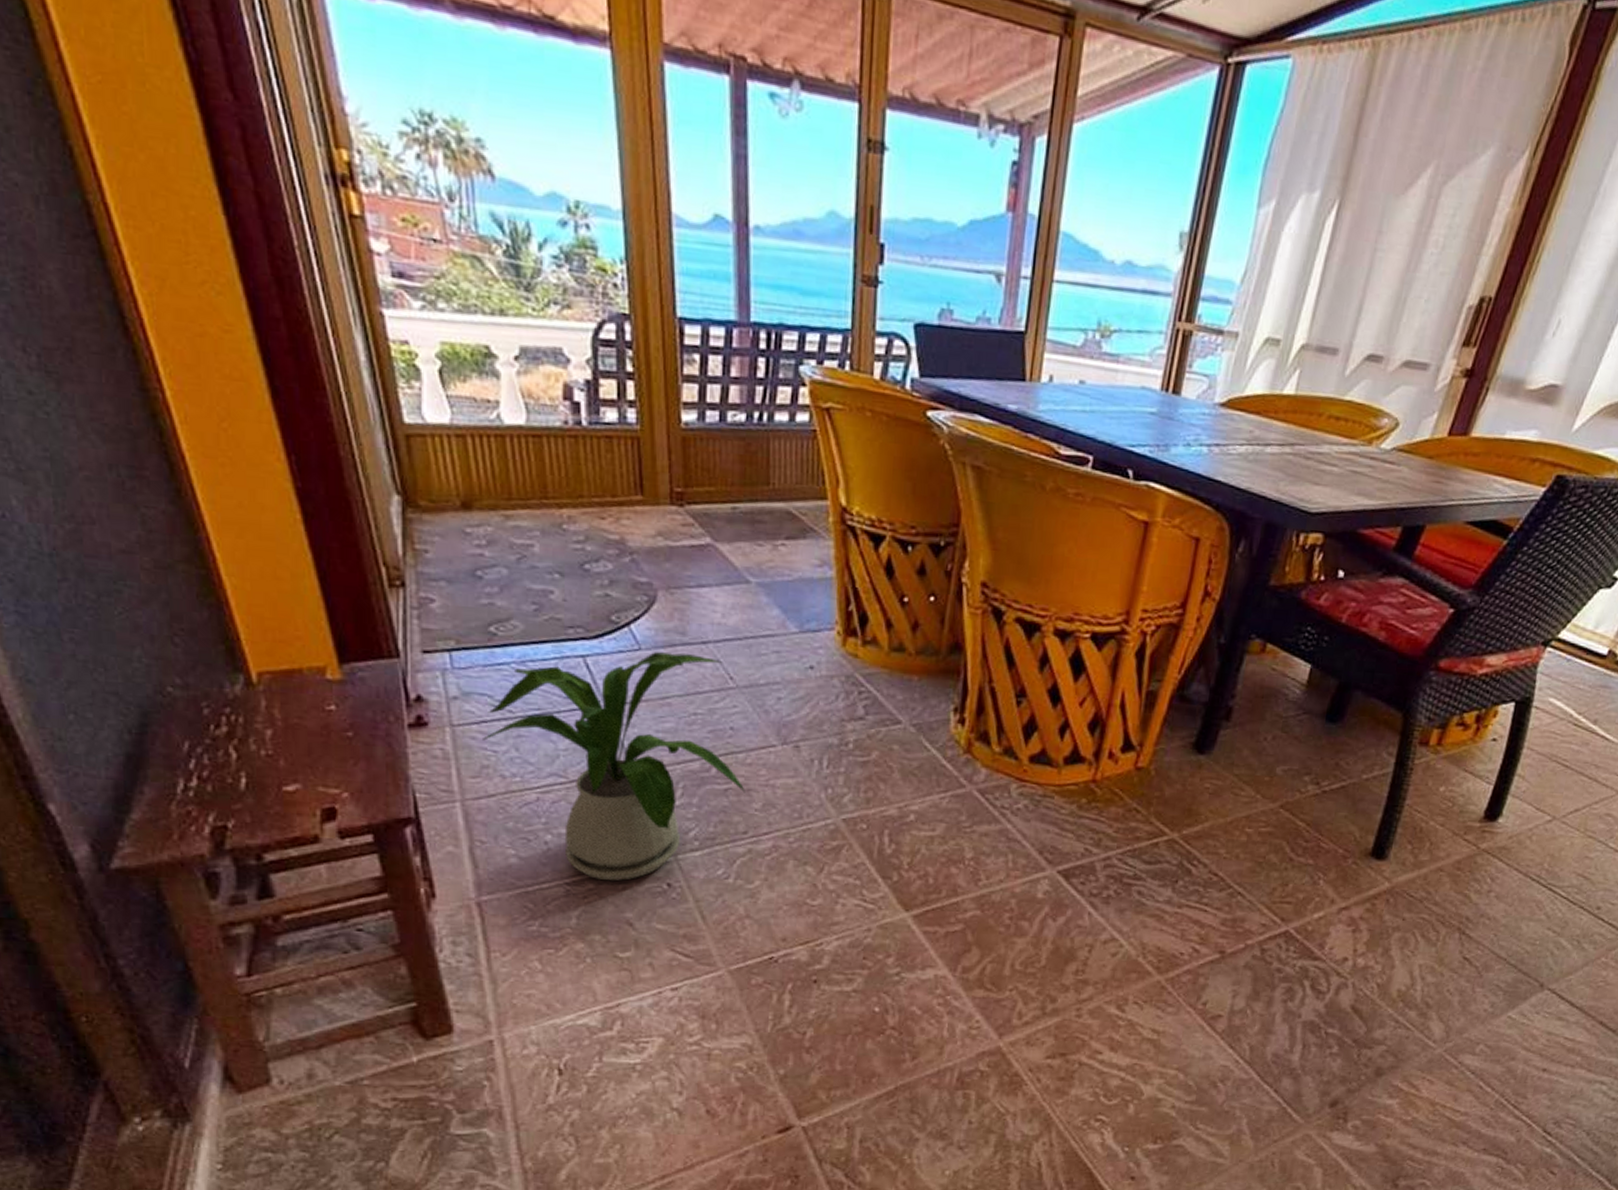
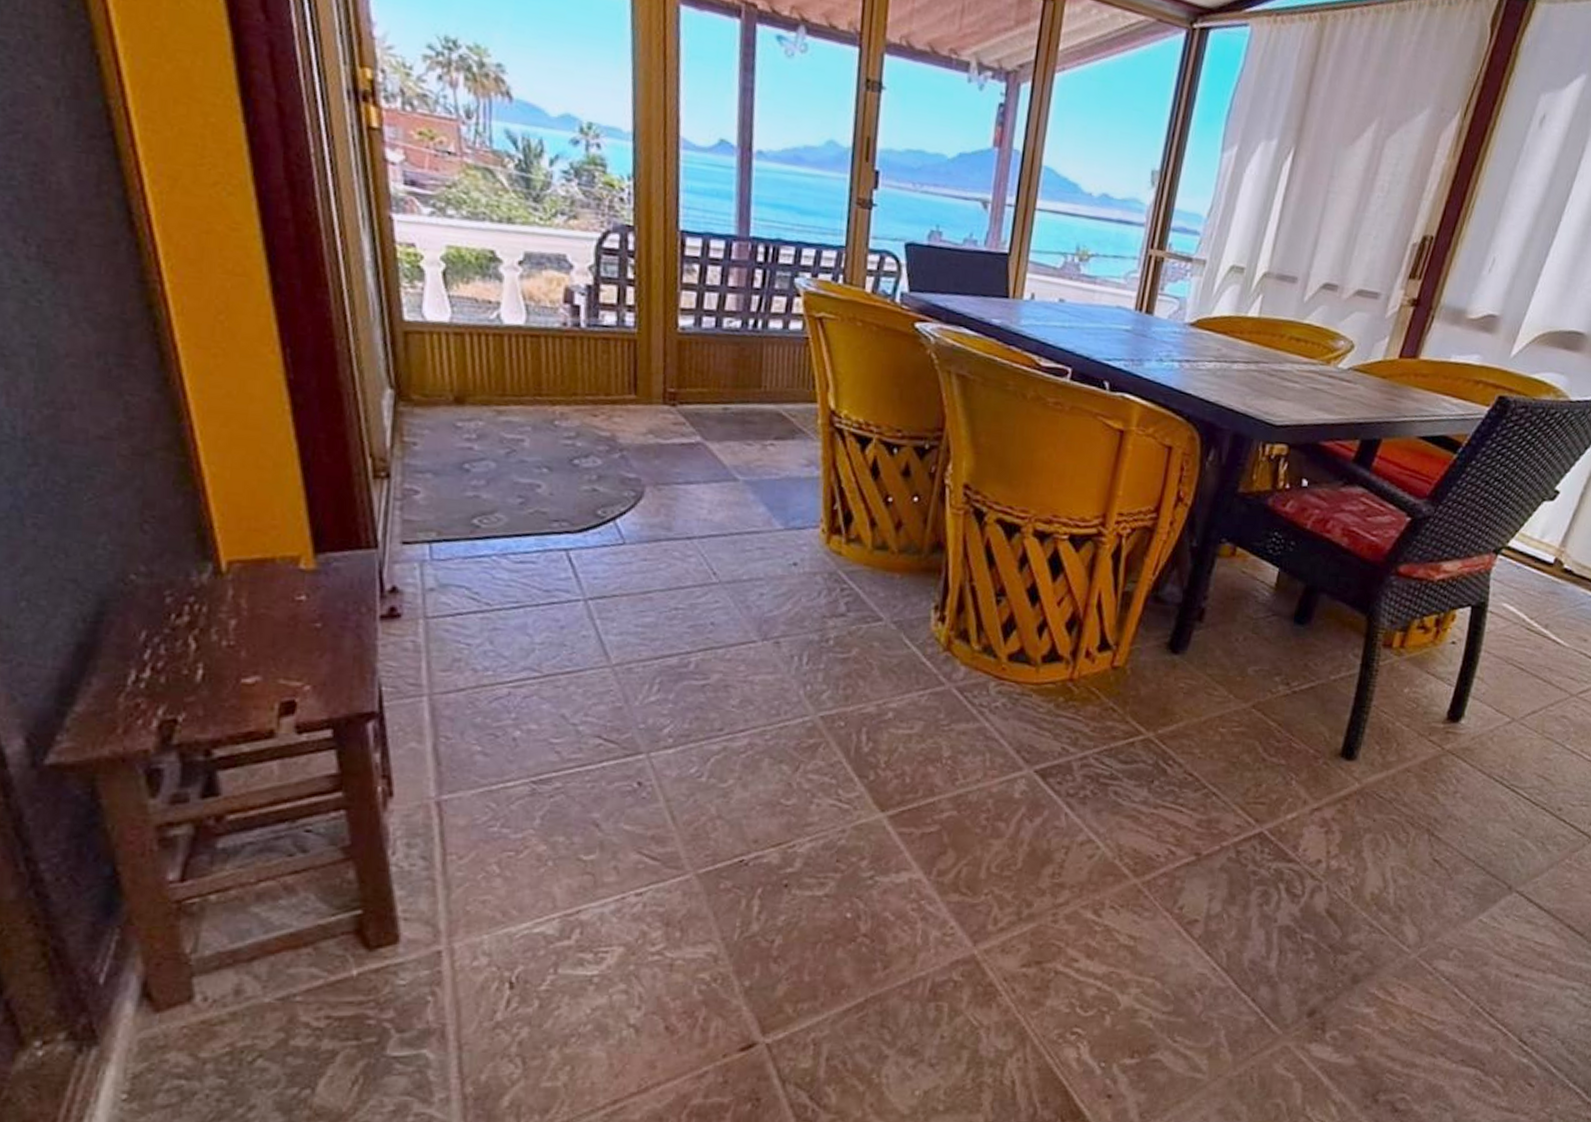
house plant: present [483,652,745,881] -> none [457,546,723,779]

